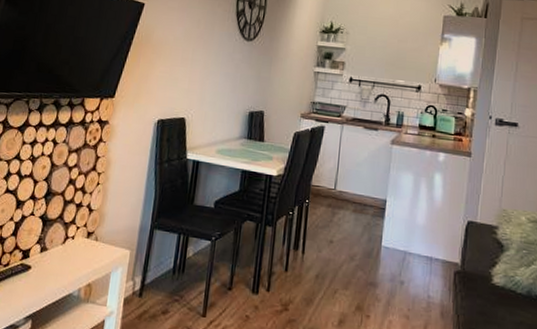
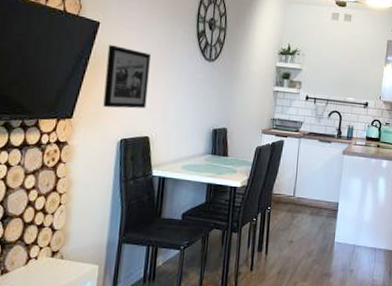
picture frame: none [143,25,191,89] -> present [103,45,151,109]

